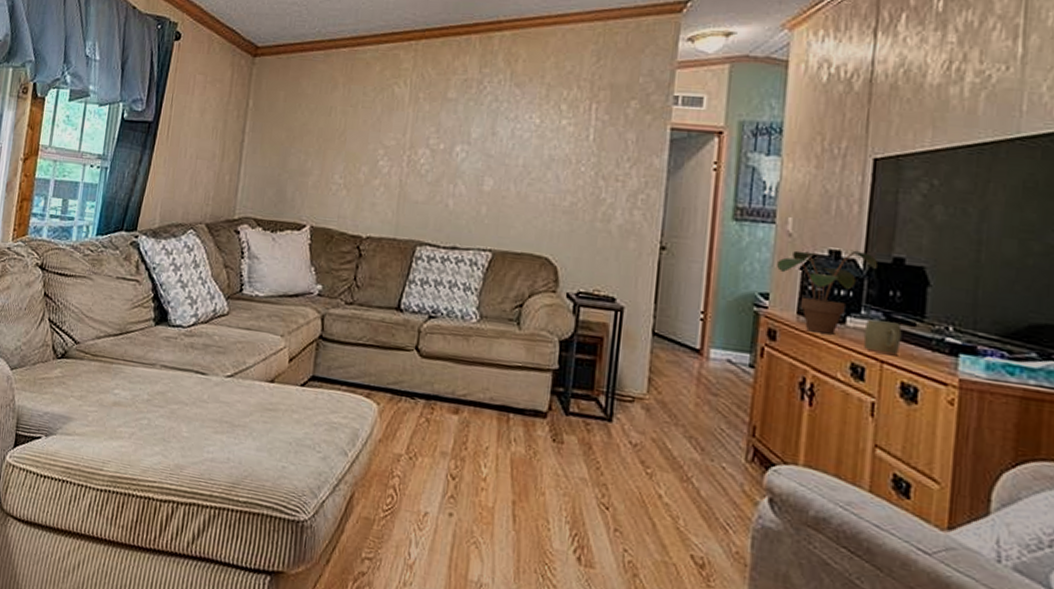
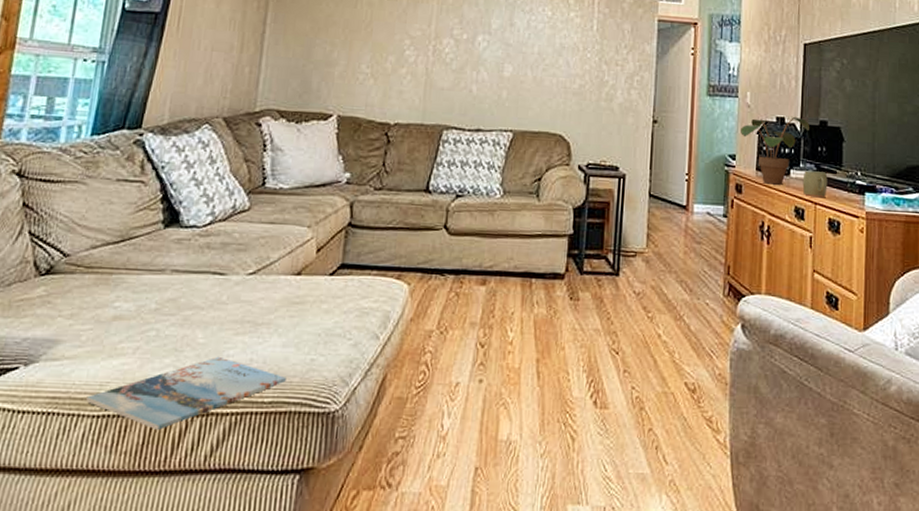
magazine: none [92,451,260,512] -> present [86,356,286,431]

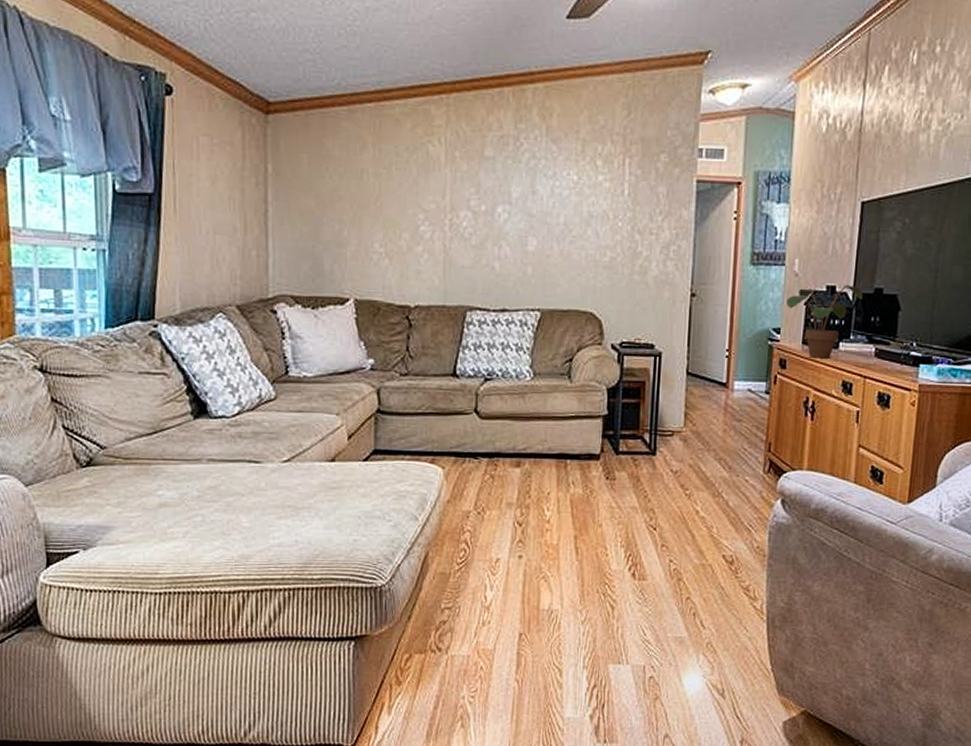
magazine: present [86,356,286,431] -> none [146,538,332,605]
mug: present [802,171,828,198] -> none [851,343,880,371]

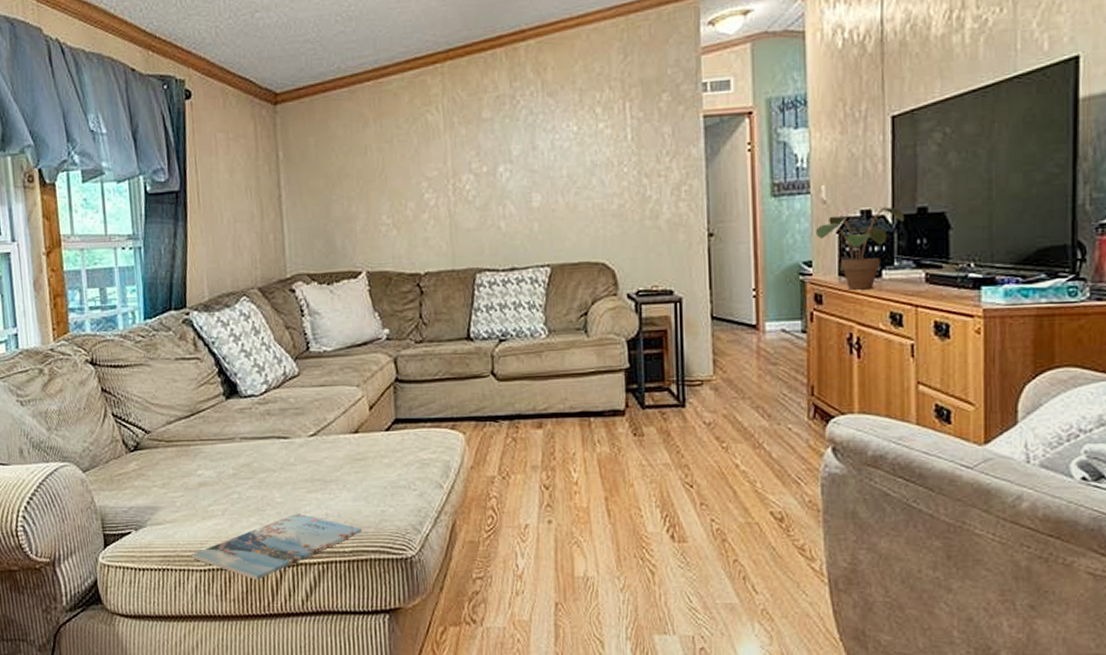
magazine: none [146,538,332,605] -> present [192,513,362,581]

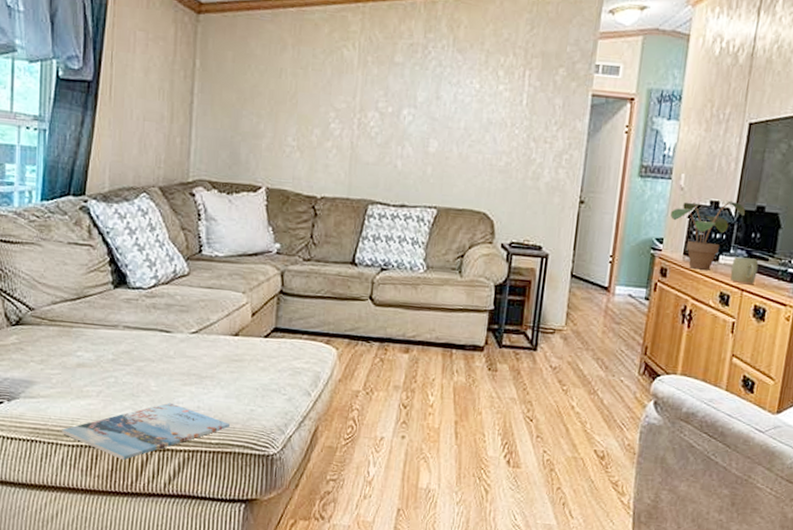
mug: none [898,268,931,299] -> present [730,257,759,285]

